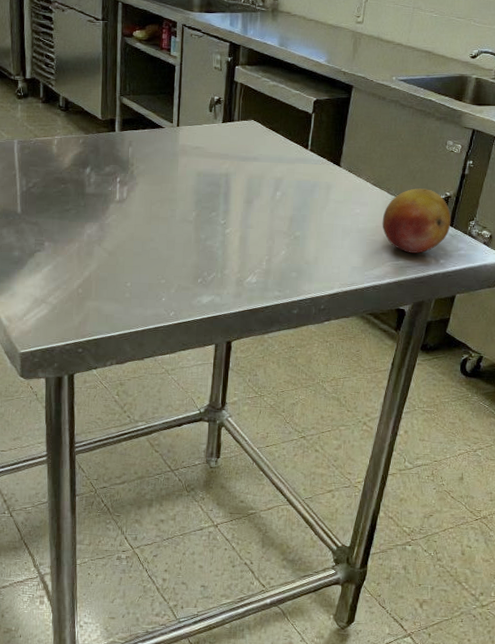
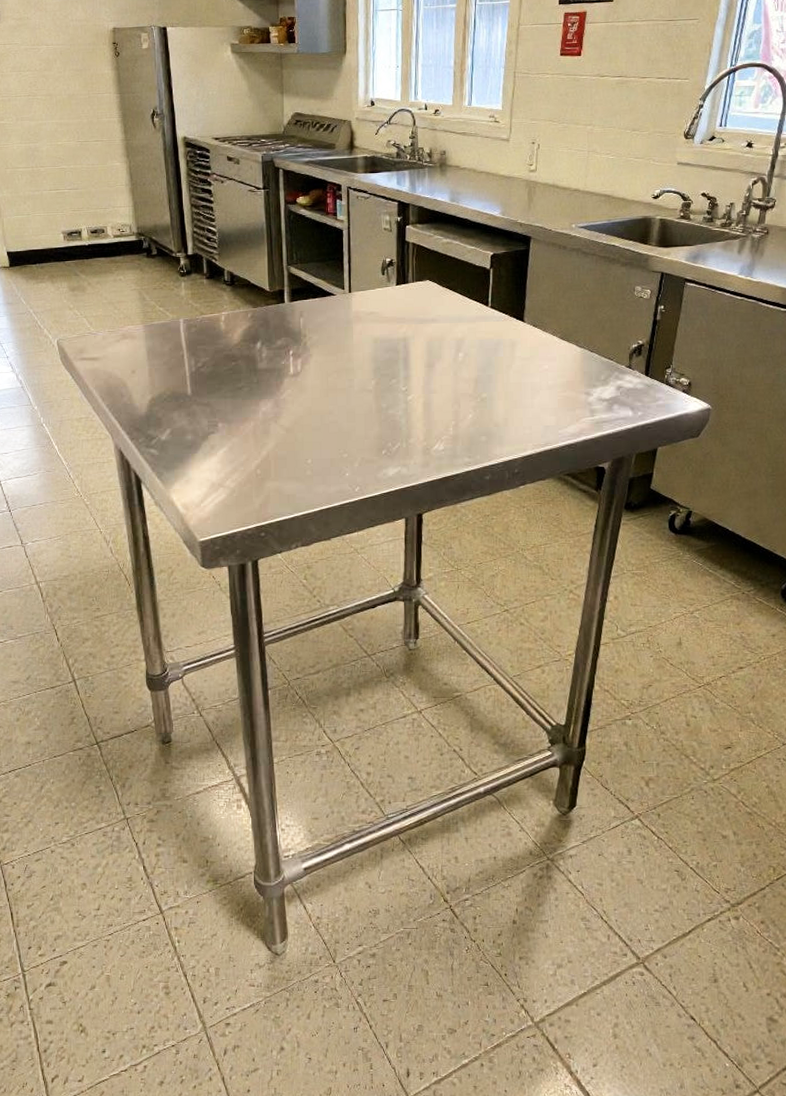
fruit: present [382,188,451,253] -> none [573,338,646,407]

